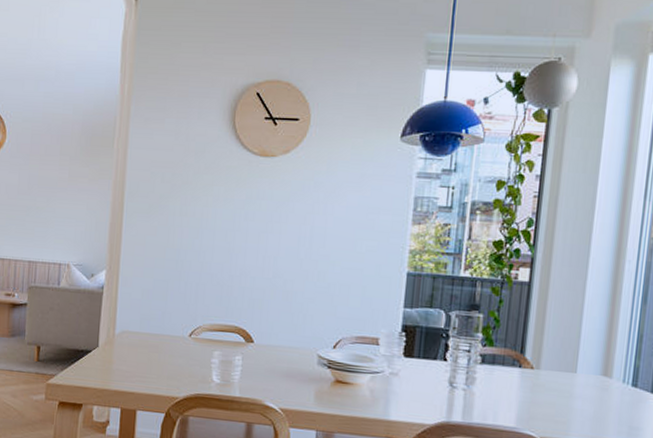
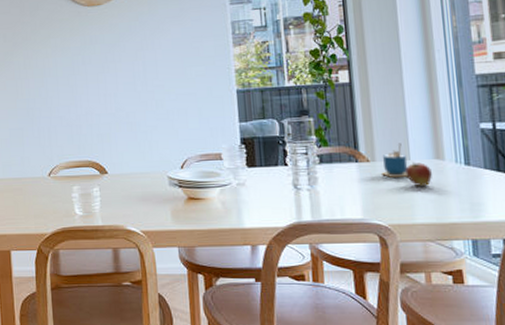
cup: none [544,354,574,390] -> present [382,143,408,177]
fruit: none [569,375,597,402] -> present [405,161,433,186]

